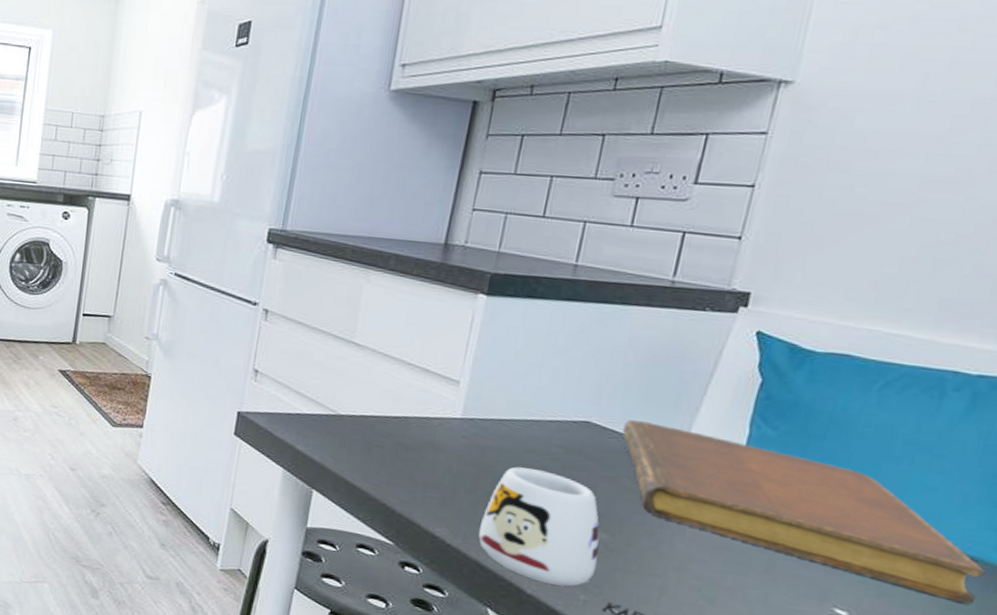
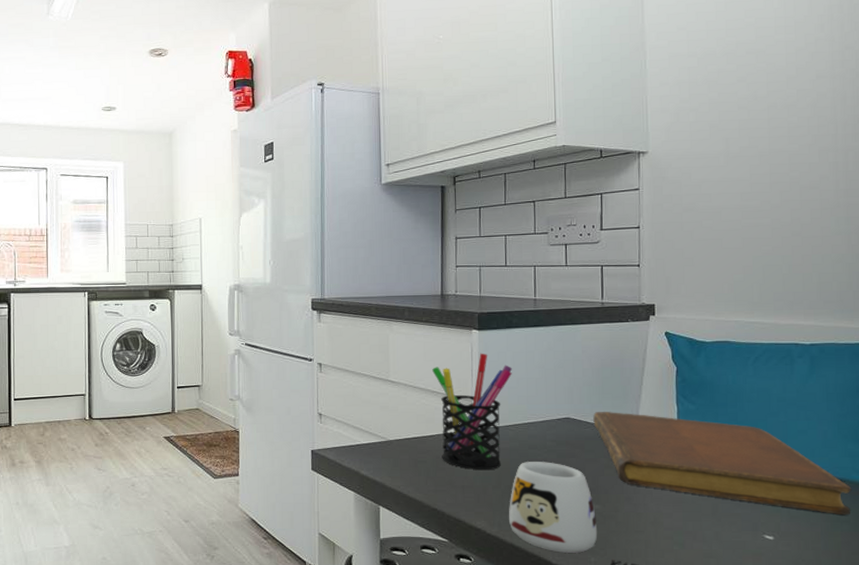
pen holder: none [404,324,525,470] -> present [432,353,513,470]

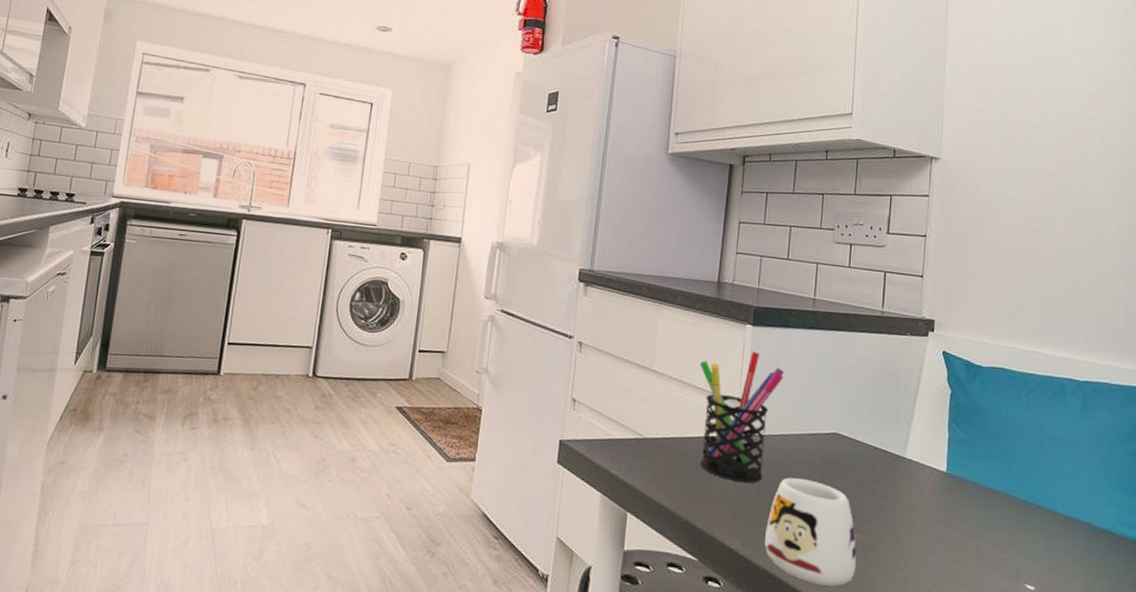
notebook: present [593,412,852,516] -> none [862,430,1115,570]

